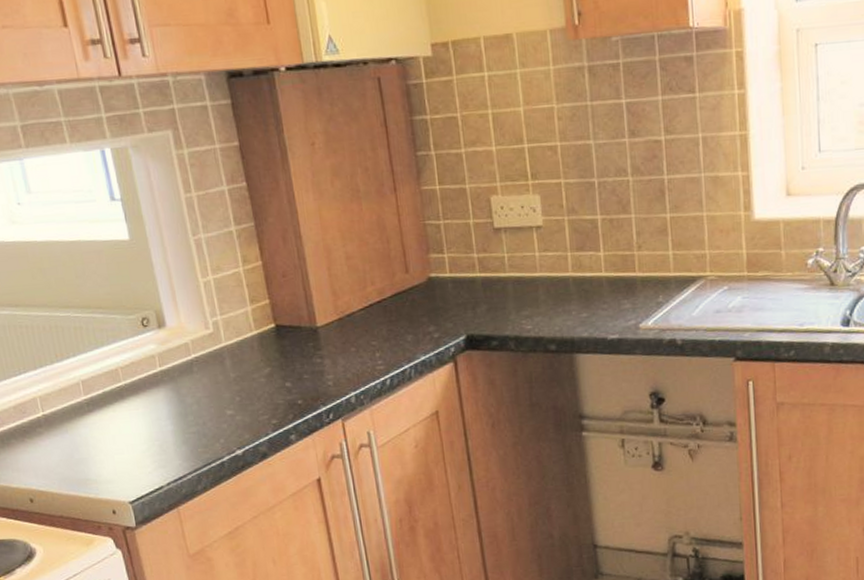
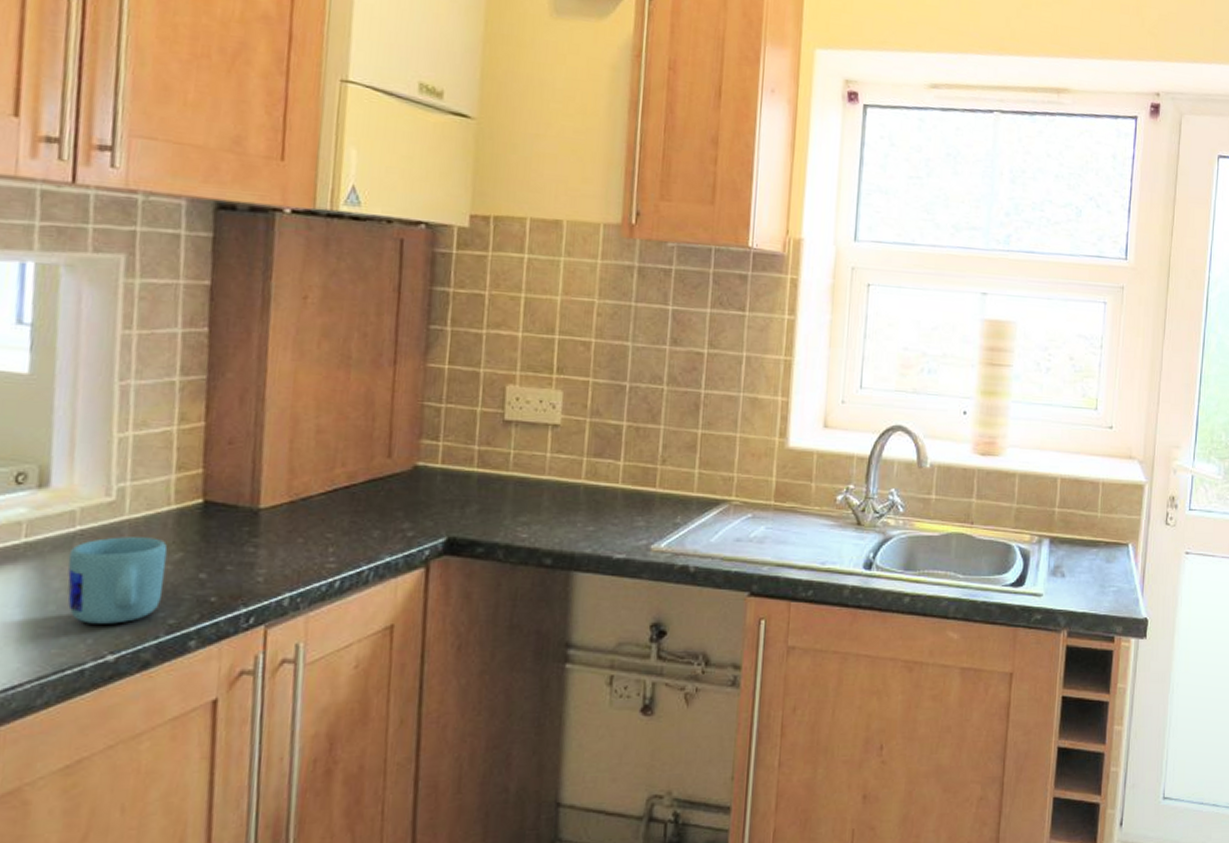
mug: none [191,358,263,428] -> present [67,537,168,624]

